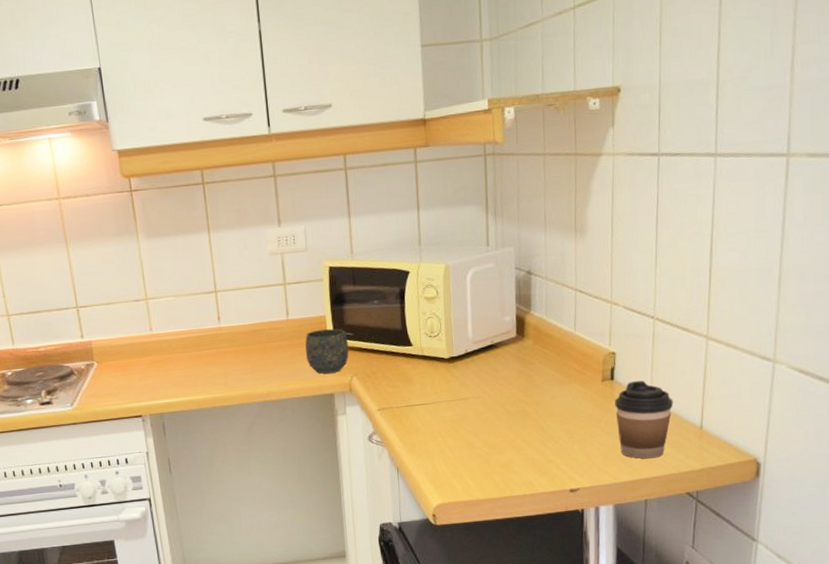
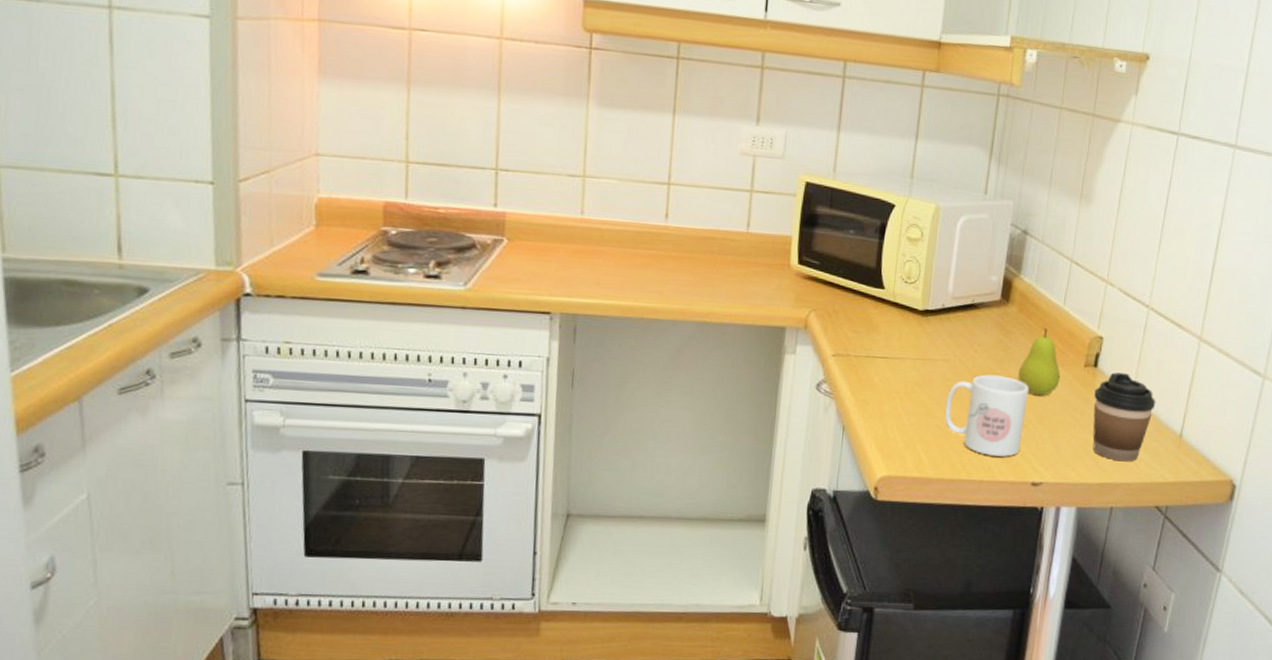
mug: present [305,328,349,374] -> none [760,250,813,304]
mug: none [482,402,555,473] -> present [944,374,1029,457]
fruit: none [543,353,582,414] -> present [1018,327,1061,396]

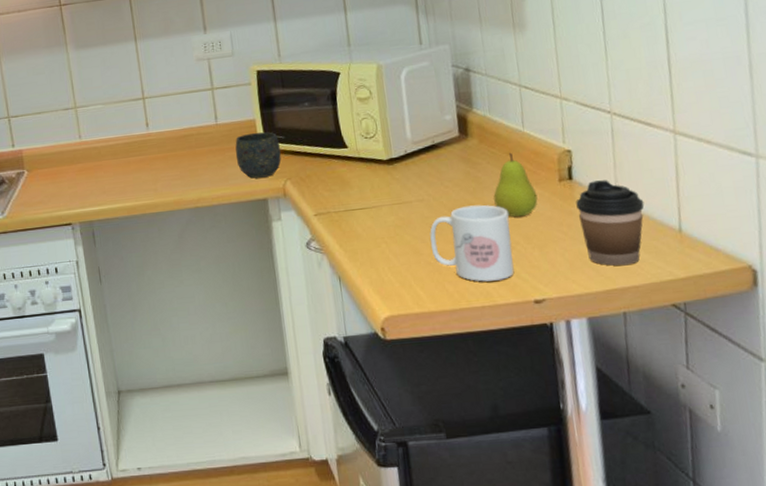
mug: none [760,250,813,304] -> present [235,132,282,178]

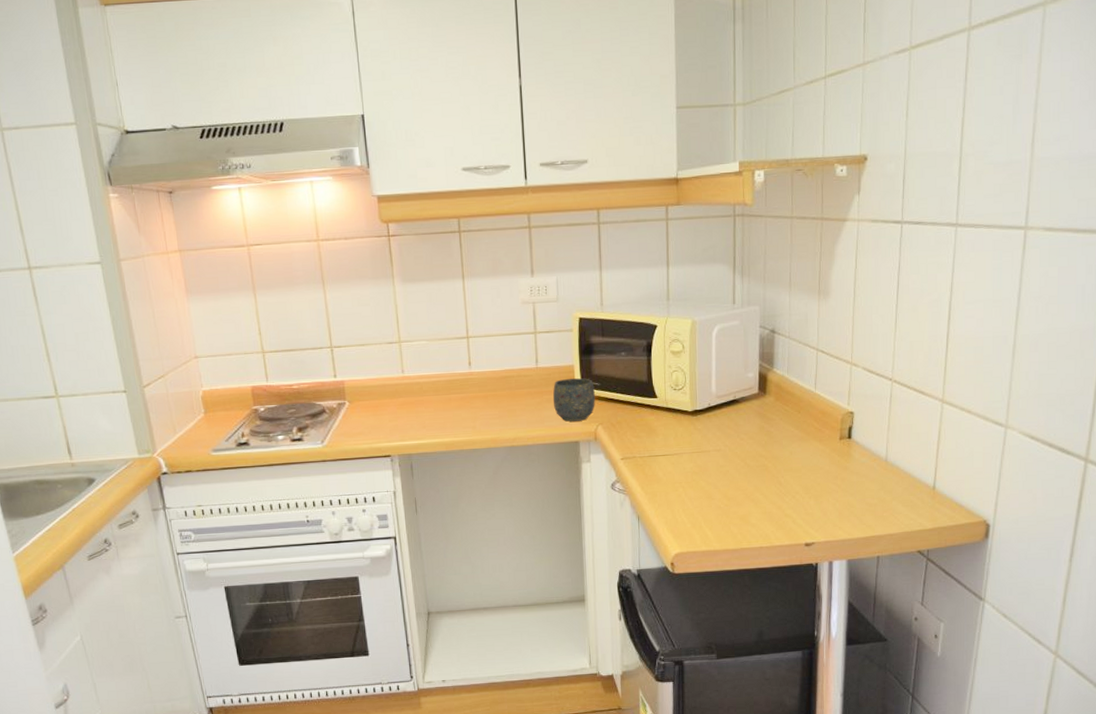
mug: present [429,204,514,282] -> none [722,457,793,526]
fruit: present [493,152,538,217] -> none [782,411,819,470]
coffee cup: present [576,180,645,266] -> none [851,440,908,517]

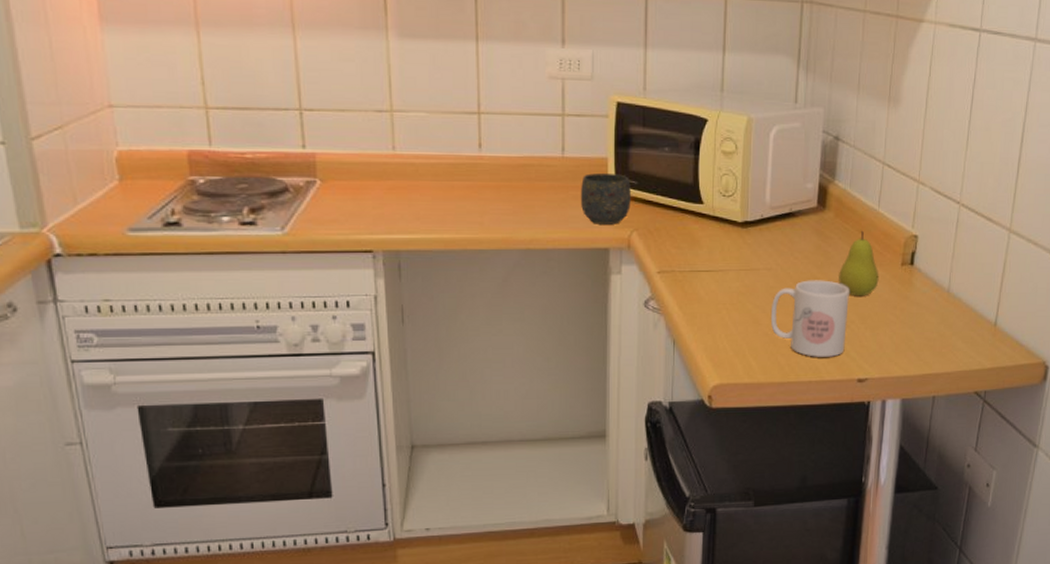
mug: none [722,457,793,526] -> present [770,280,849,357]
fruit: none [782,411,819,470] -> present [839,230,879,296]

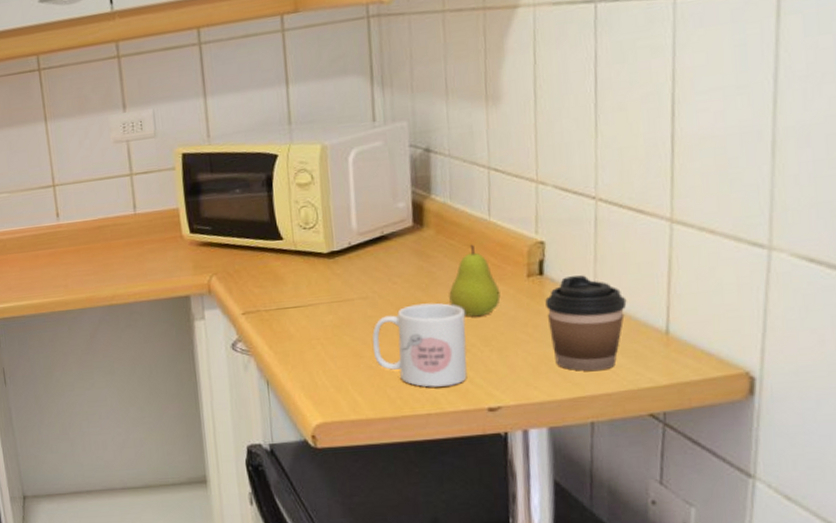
mug: present [580,173,631,225] -> none [155,222,207,274]
coffee cup: none [912,269,971,353] -> present [545,275,627,372]

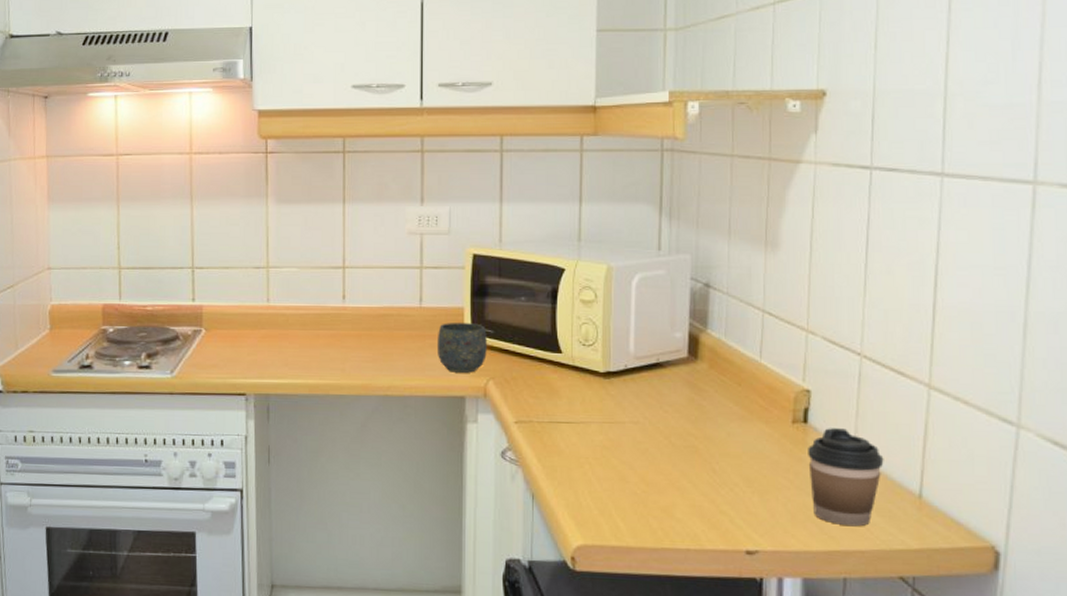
mug: none [155,222,207,274] -> present [436,323,487,373]
mug: present [372,303,467,388] -> none [639,436,731,523]
fruit: present [449,244,501,317] -> none [717,383,766,456]

